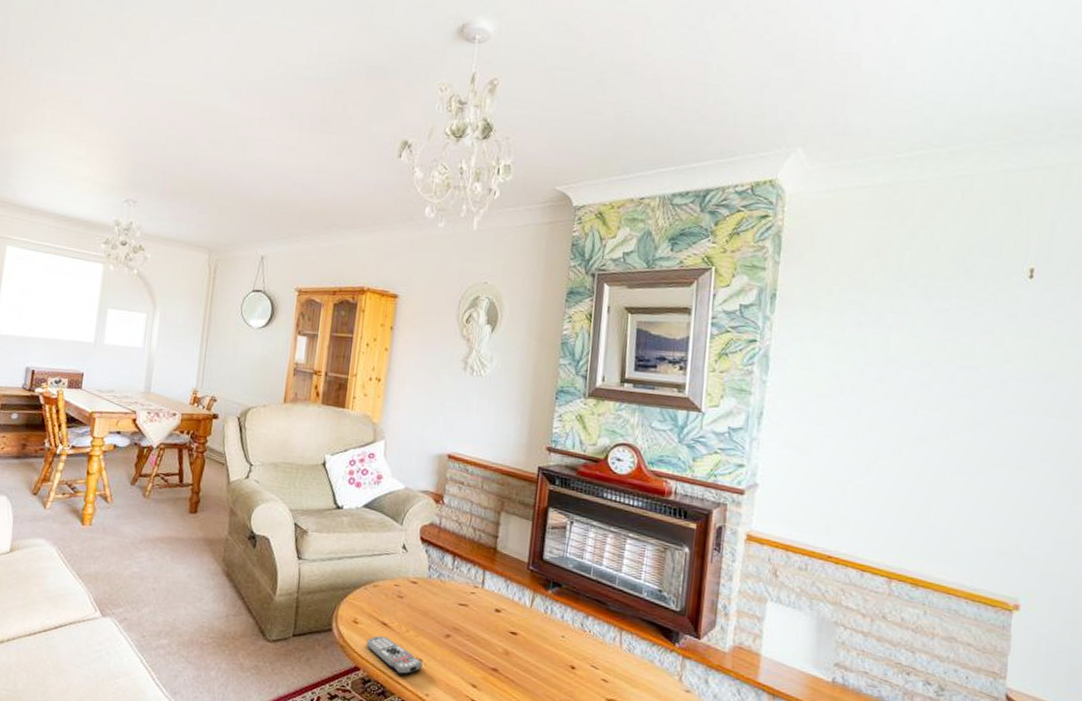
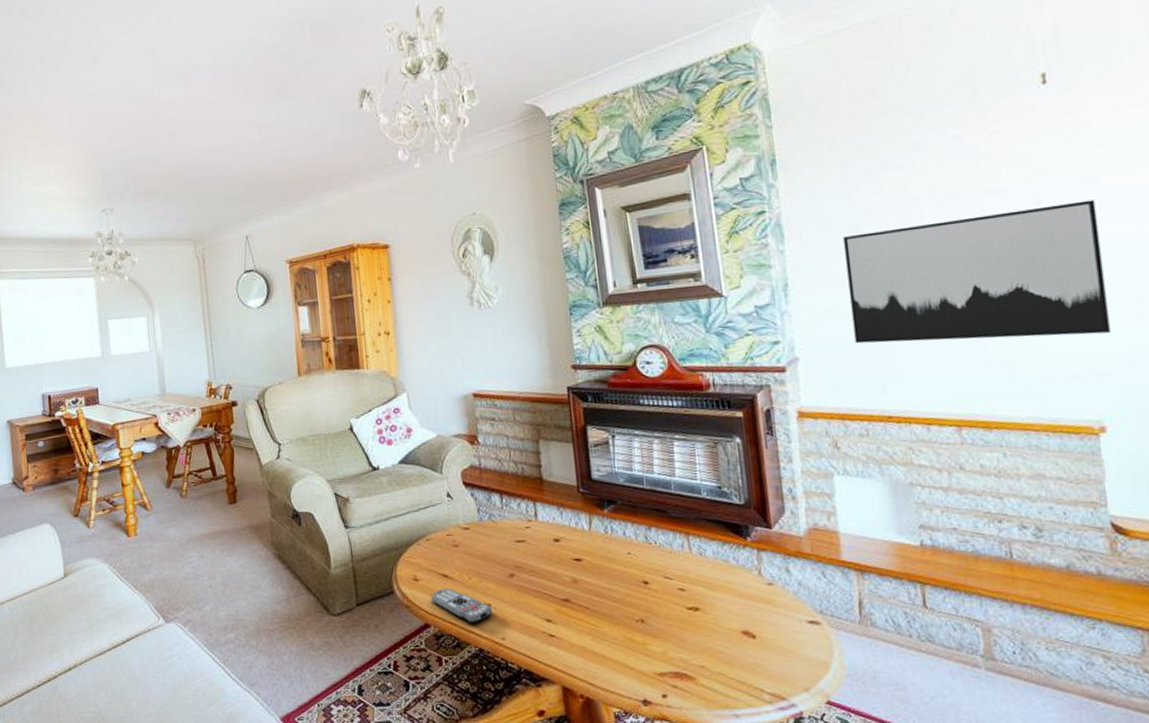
wall art: none [813,380,1053,519] -> present [843,199,1110,344]

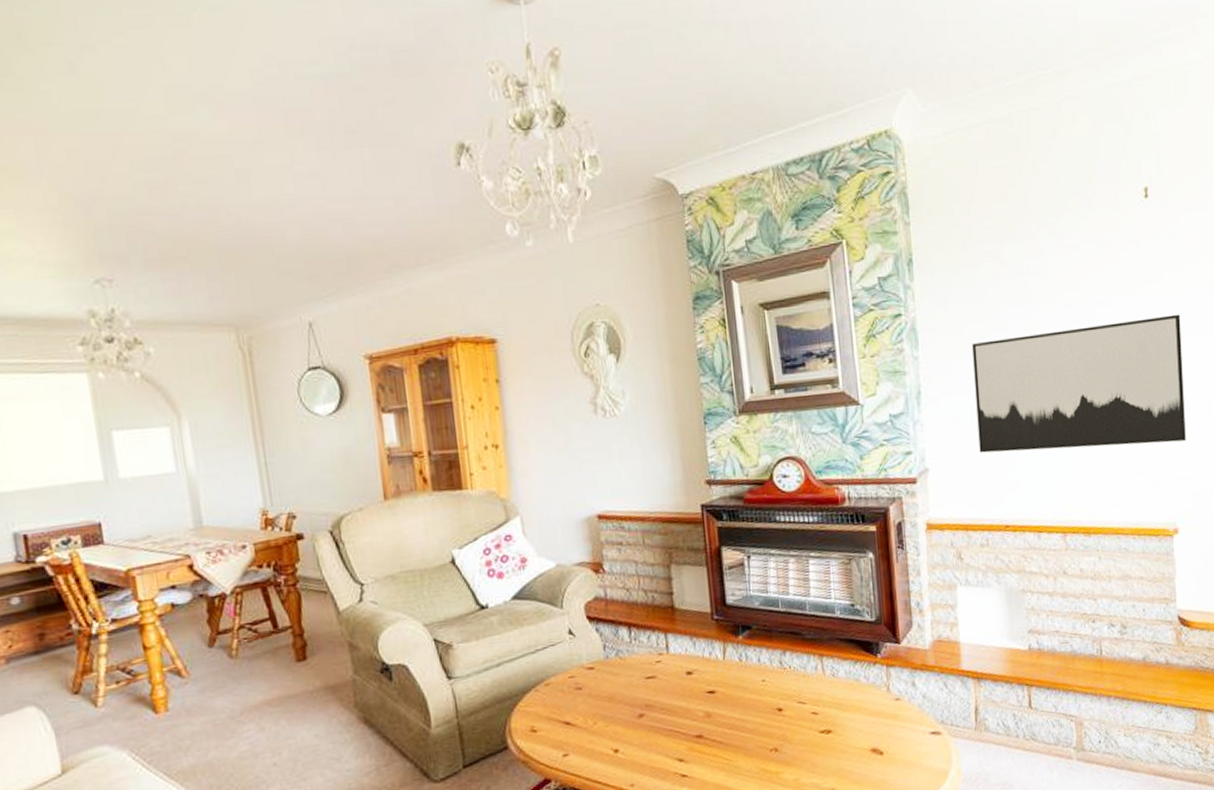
remote control: present [431,588,492,624] -> none [551,737,620,773]

